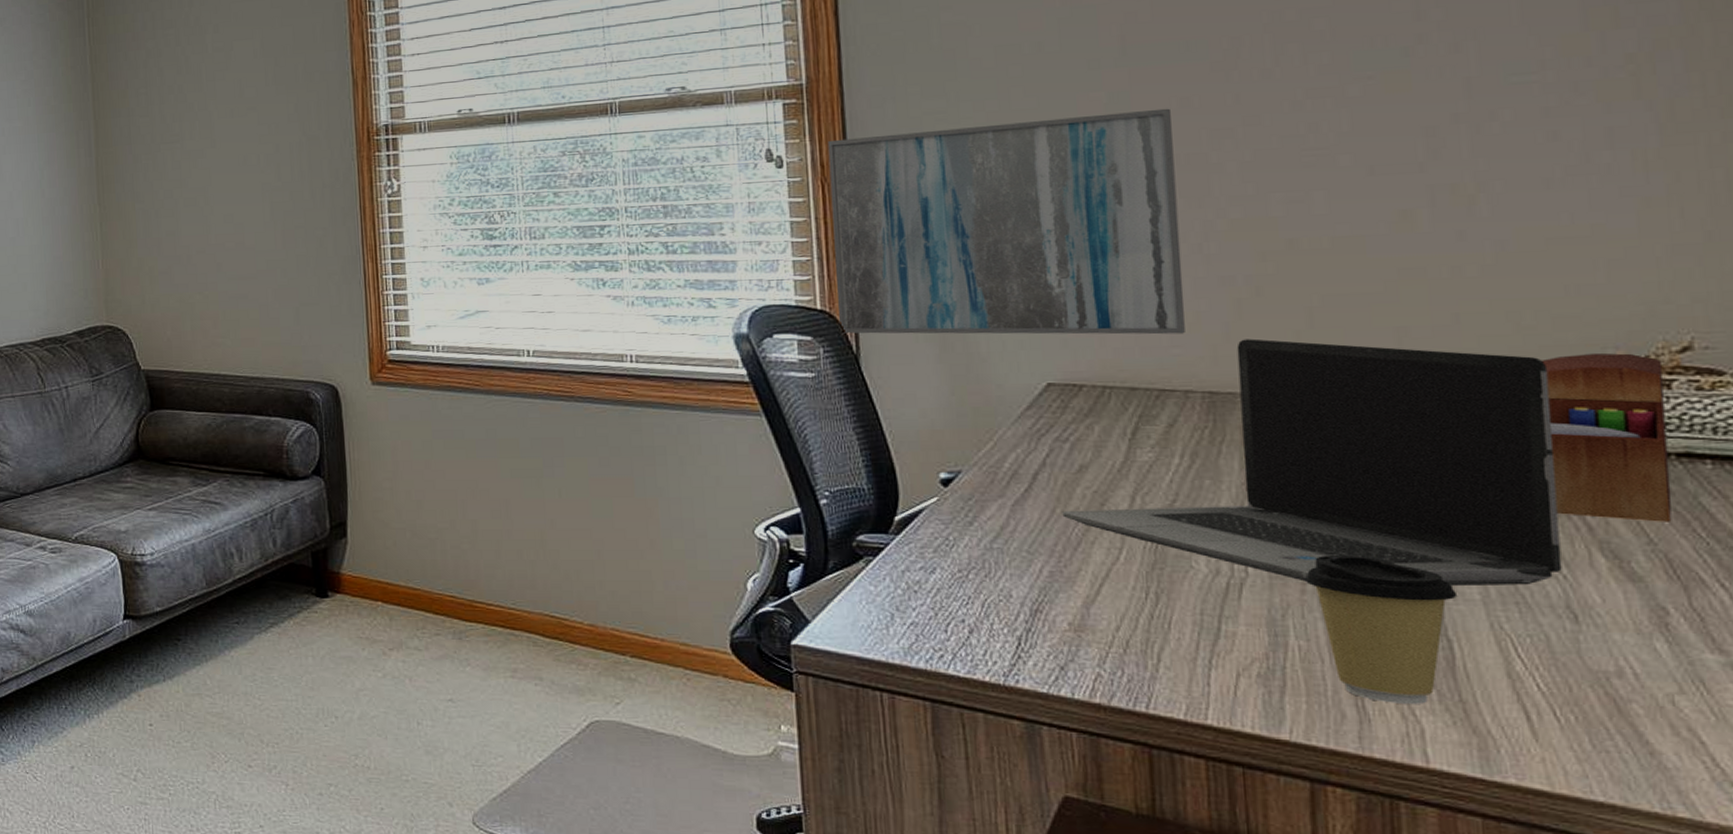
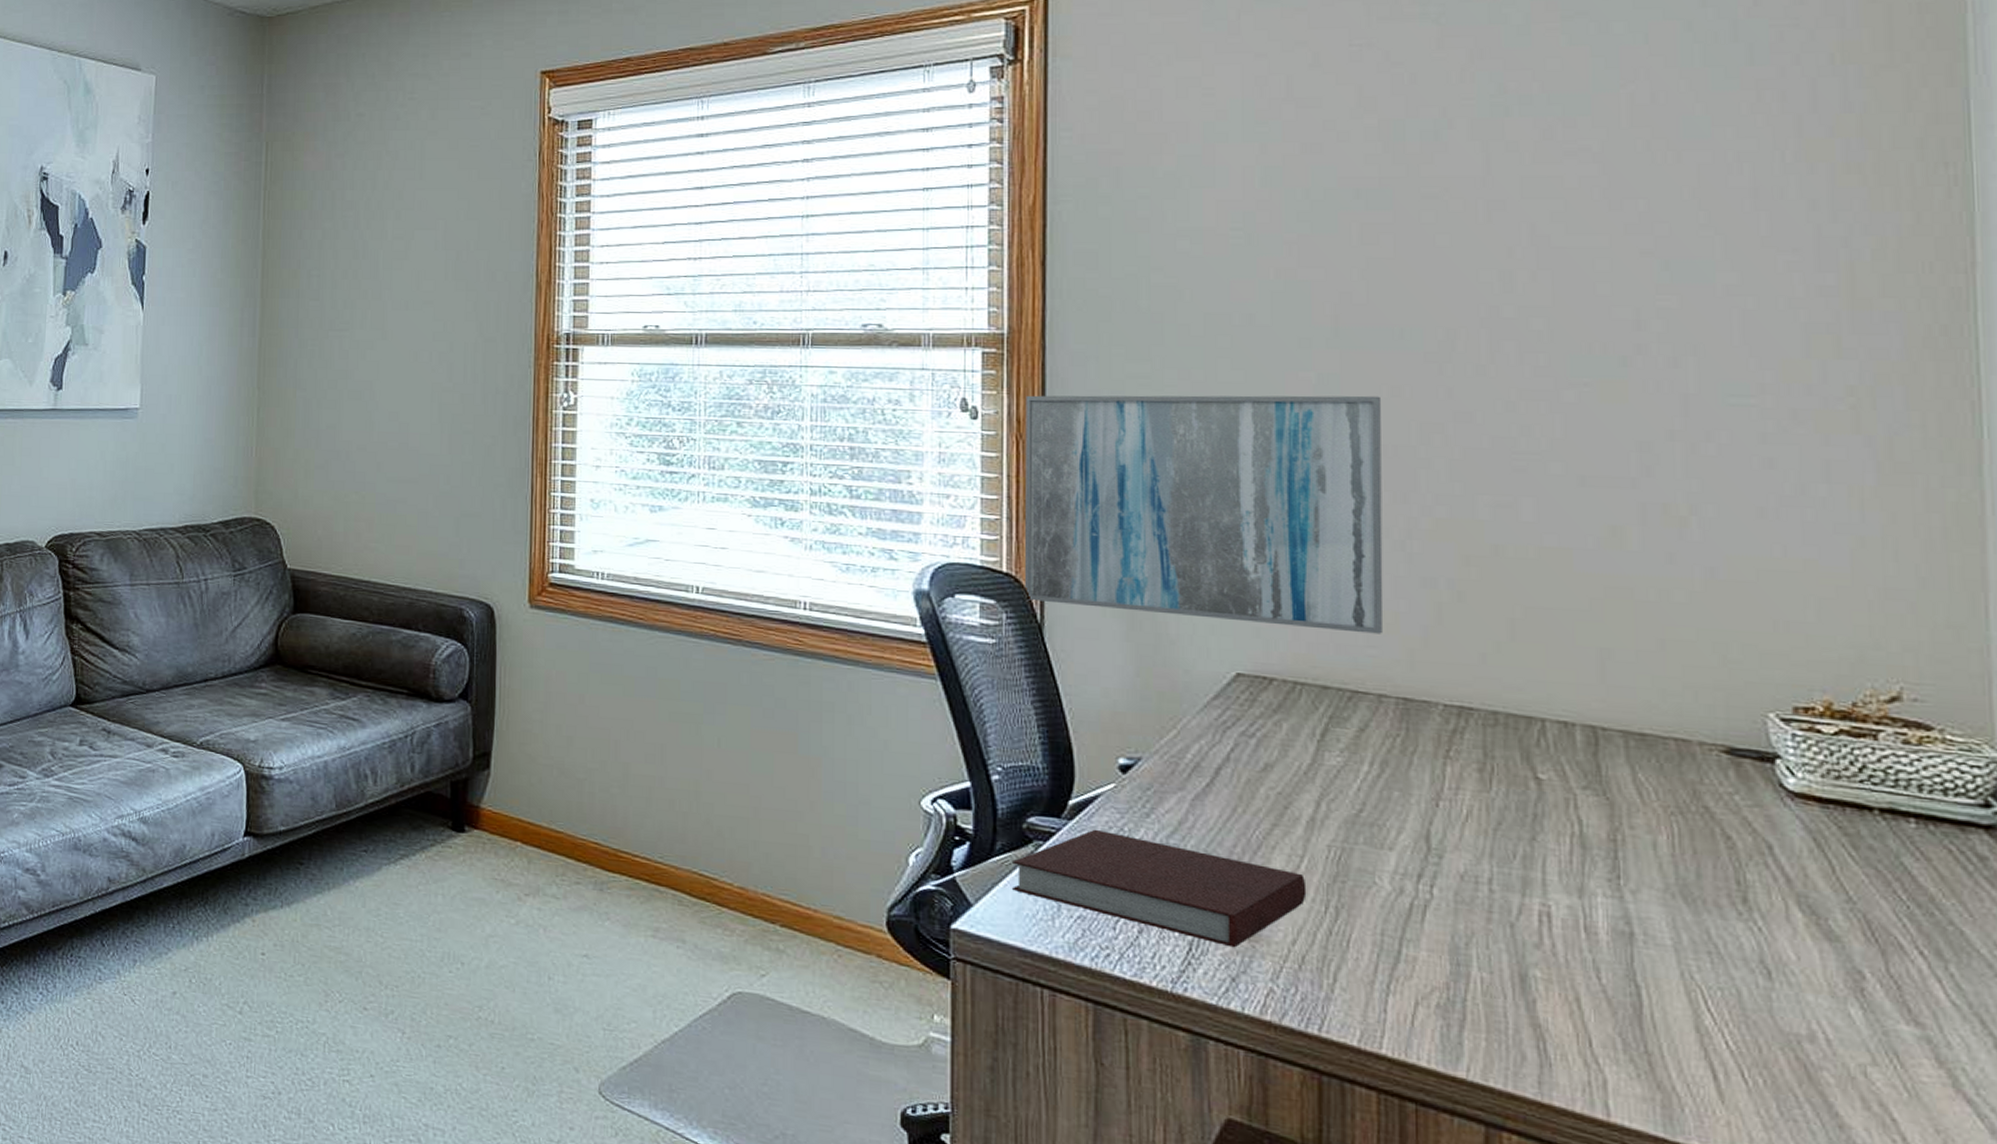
notebook: none [845,541,1127,639] -> present [1011,829,1307,948]
laptop computer: present [1062,338,1562,587] -> none [1244,645,1757,935]
coffee cup: present [1304,556,1456,704] -> none [1490,883,1647,1052]
sewing box: present [1541,352,1672,522] -> none [1746,694,1873,881]

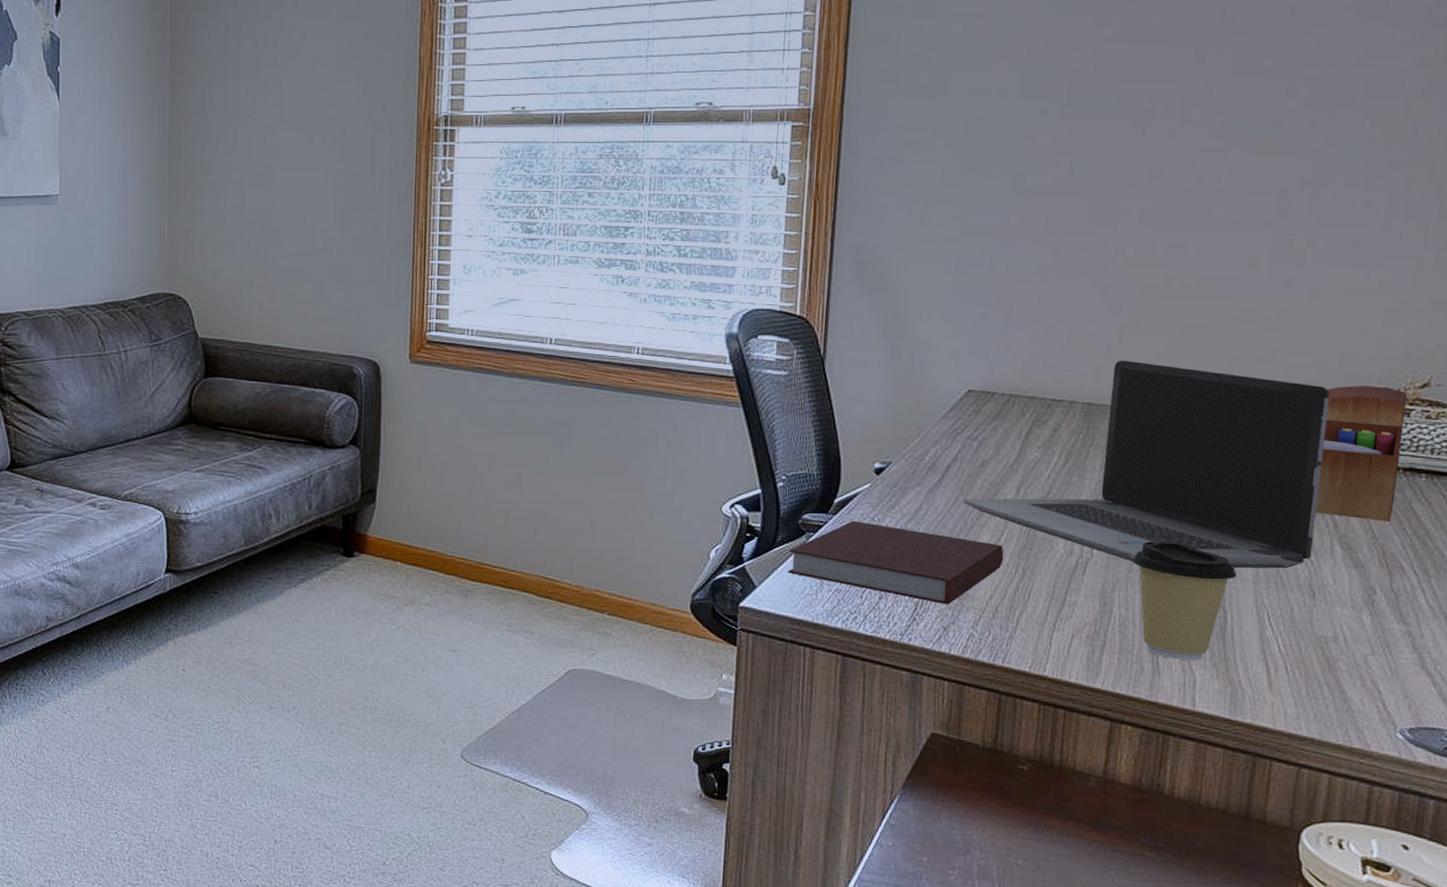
wall art: present [1024,395,1384,634] -> none [812,156,1096,353]
laptop computer: none [1244,645,1757,935] -> present [963,360,1330,569]
coffee cup: none [1490,883,1647,1052] -> present [1132,541,1236,661]
sewing box: none [1746,694,1873,881] -> present [1315,385,1408,522]

